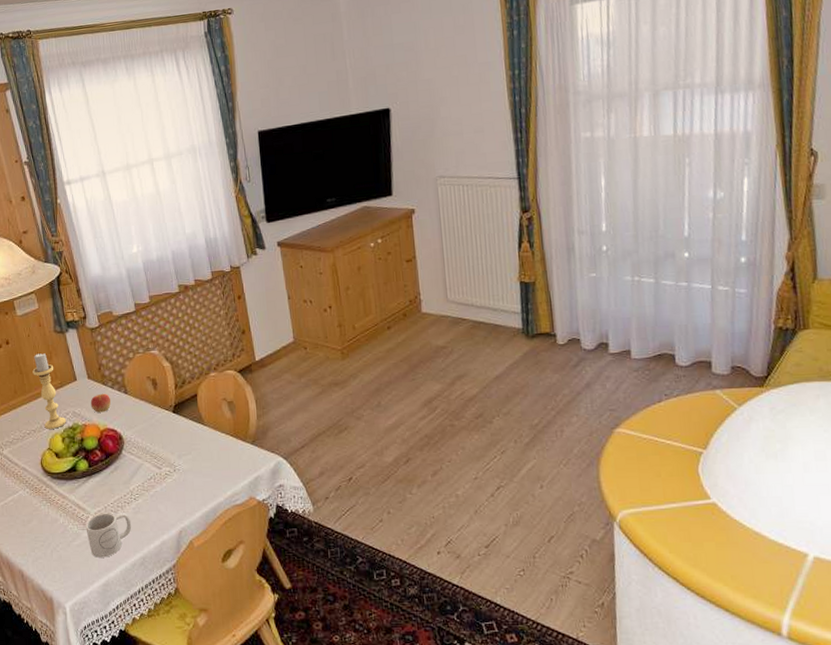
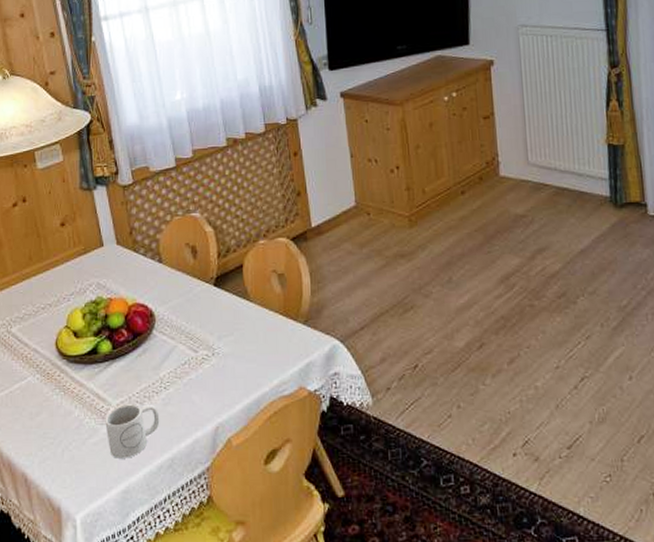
candle holder: present [32,352,66,429] -> none [52,212,88,303]
apple: present [90,393,111,413] -> none [118,262,143,284]

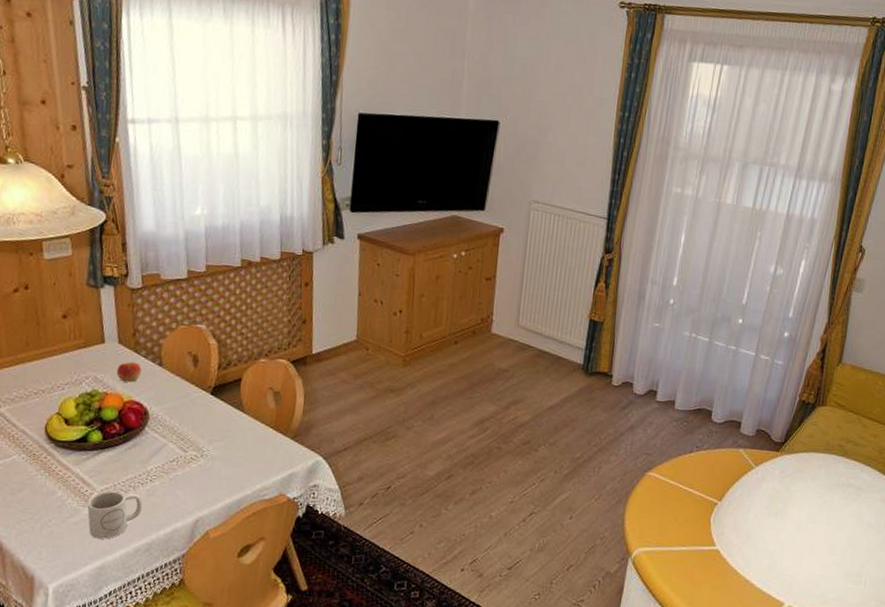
apple: none [118,262,143,284] -> present [116,361,142,383]

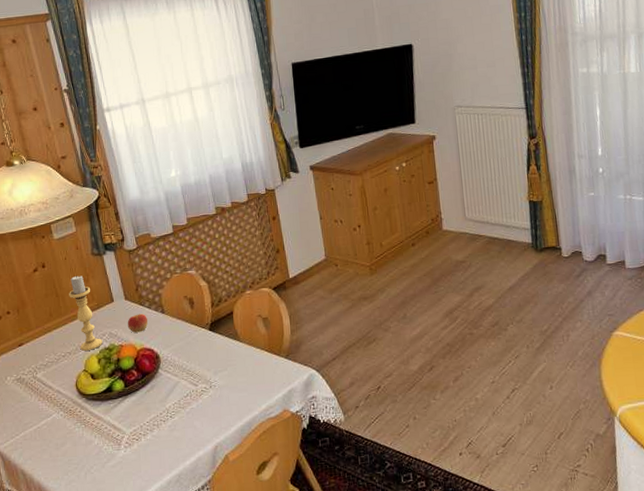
candle holder: none [52,305,84,393] -> present [69,275,102,351]
mug: present [87,491,143,539] -> none [121,430,168,477]

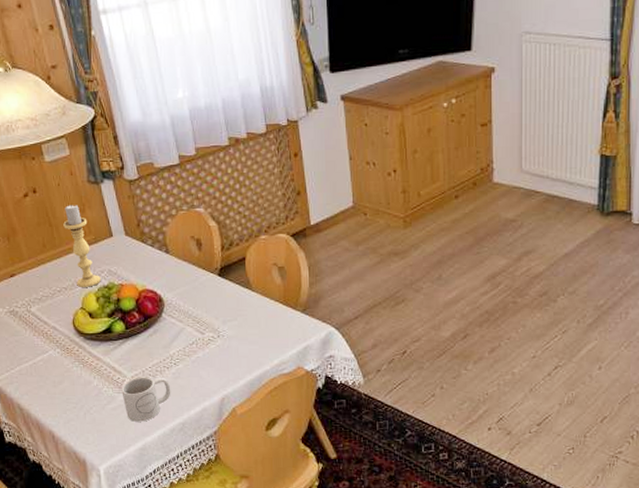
mug: none [121,430,168,477] -> present [121,377,171,422]
apple: present [127,313,148,333] -> none [128,252,151,272]

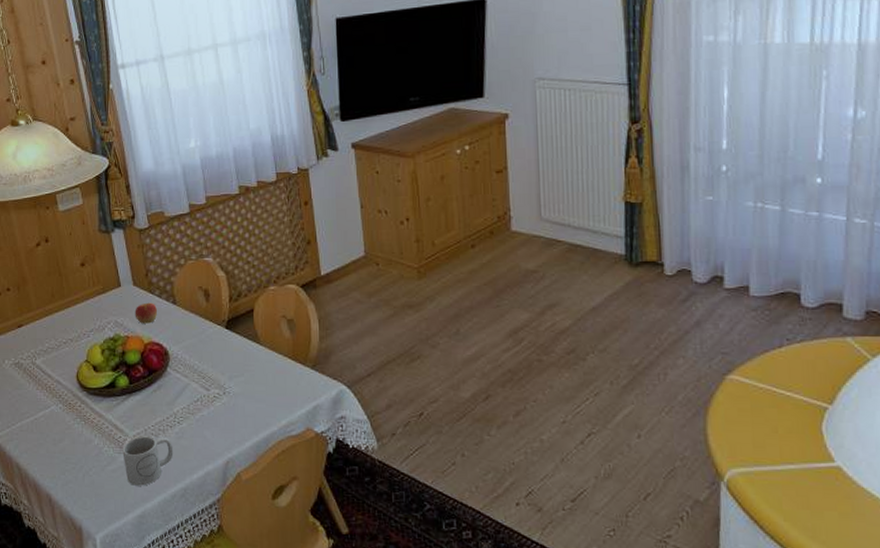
candle holder: present [63,204,101,287] -> none [73,253,107,339]
apple: none [128,252,151,272] -> present [135,302,158,324]

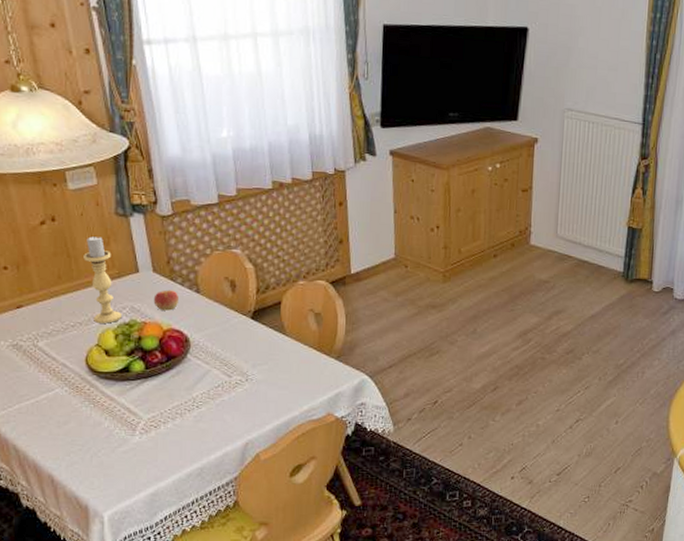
candle holder: none [73,253,107,339] -> present [83,235,121,324]
mug: present [122,436,174,486] -> none [135,419,191,466]

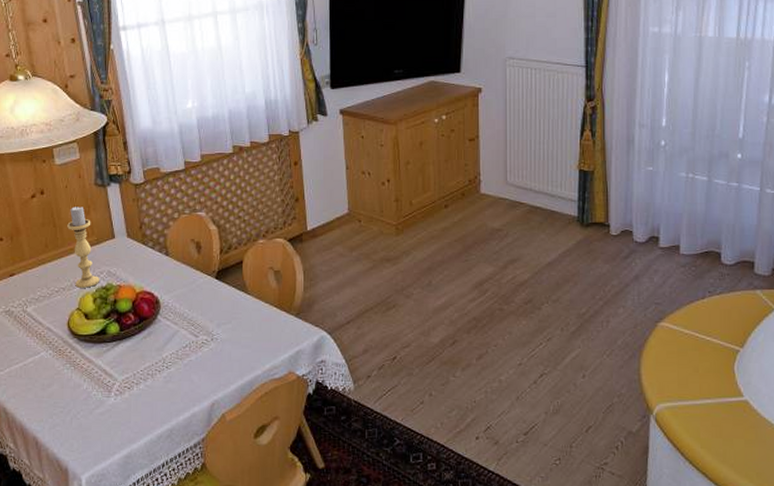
apple: present [153,290,180,311] -> none [127,253,151,274]

